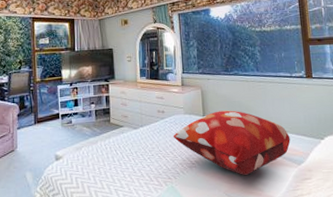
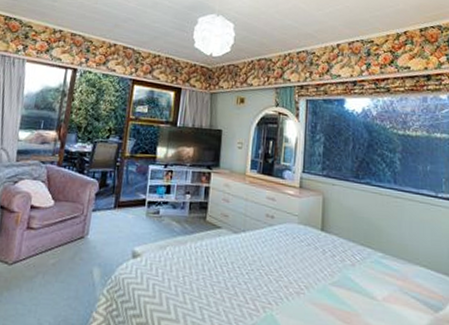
decorative pillow: present [173,110,291,175] -> none [280,226,428,315]

